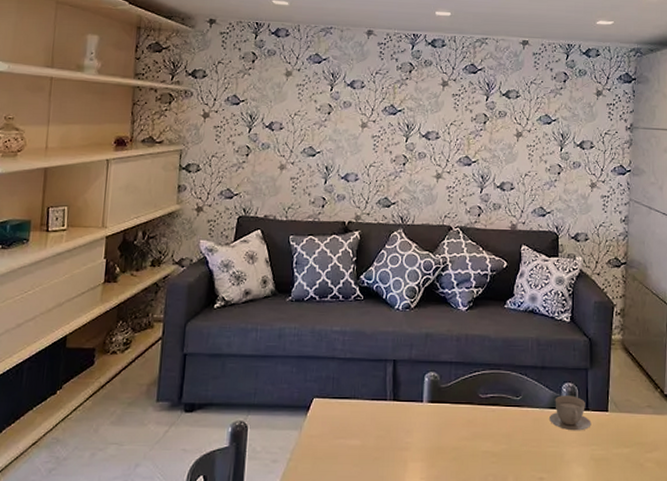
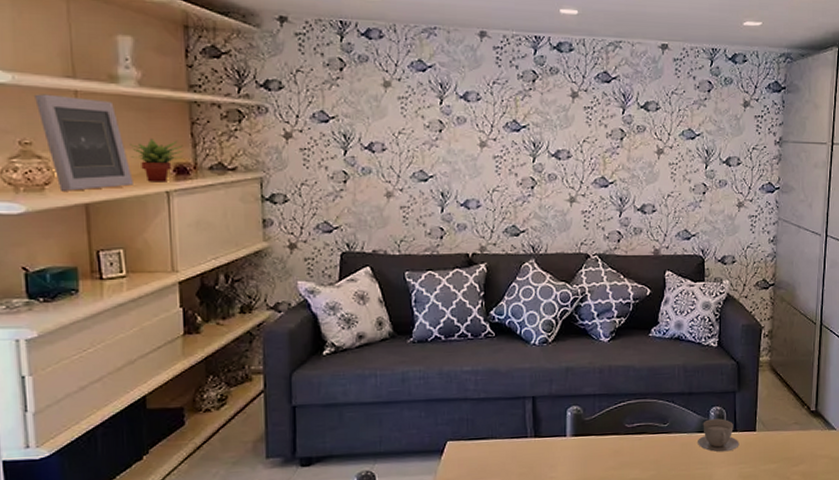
picture frame: none [21,80,83,157] -> present [35,94,133,191]
succulent plant: none [84,116,124,152] -> present [130,138,183,182]

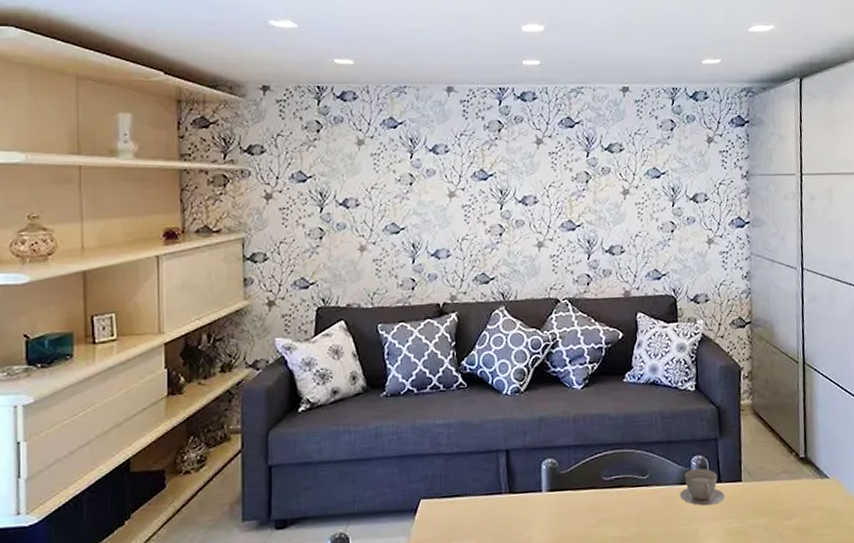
picture frame: present [35,94,133,191] -> none [44,170,127,260]
succulent plant: present [130,138,183,182] -> none [125,206,173,248]

